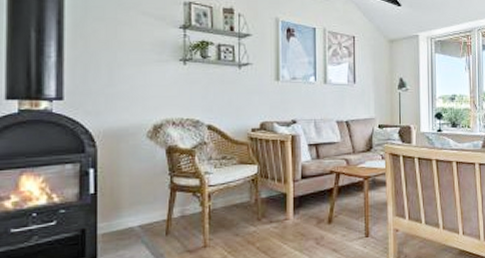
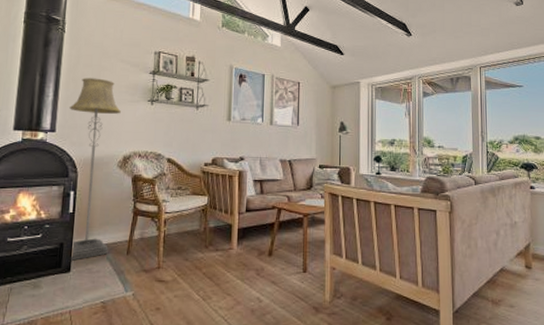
floor lamp: none [79,34,146,248] -> present [69,78,121,261]

